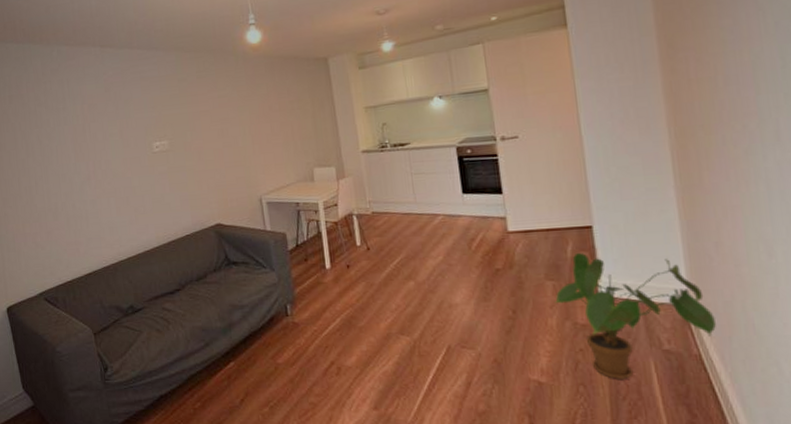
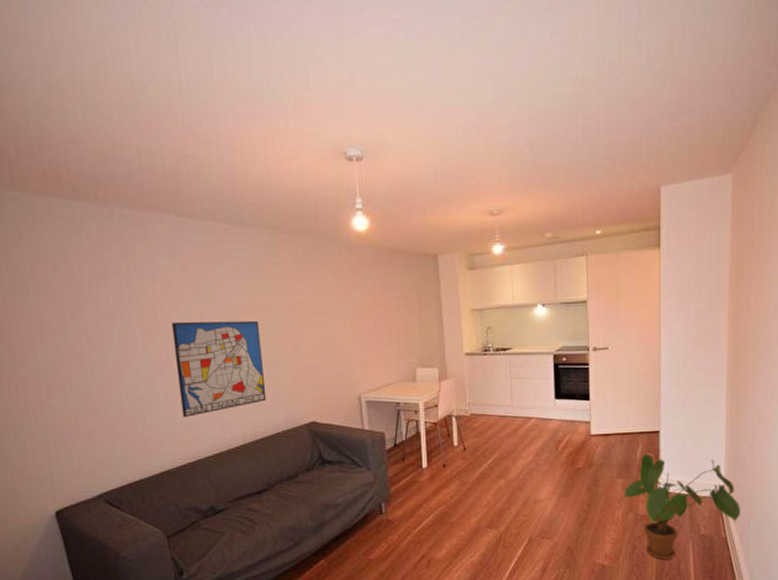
wall art: none [97,131,177,222] -> present [171,320,267,417]

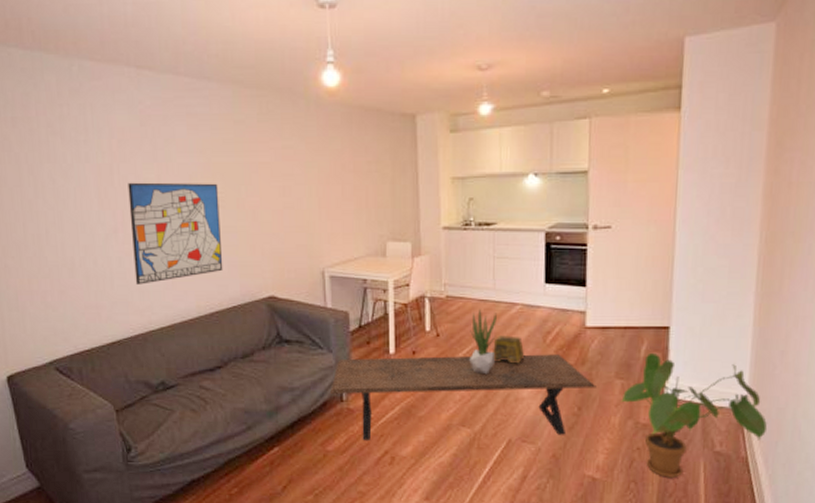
coffee table: none [370,460,602,547] -> present [330,354,597,440]
potted plant: none [492,423,515,482] -> present [469,308,497,375]
decorative box: none [513,446,541,470] -> present [493,335,525,364]

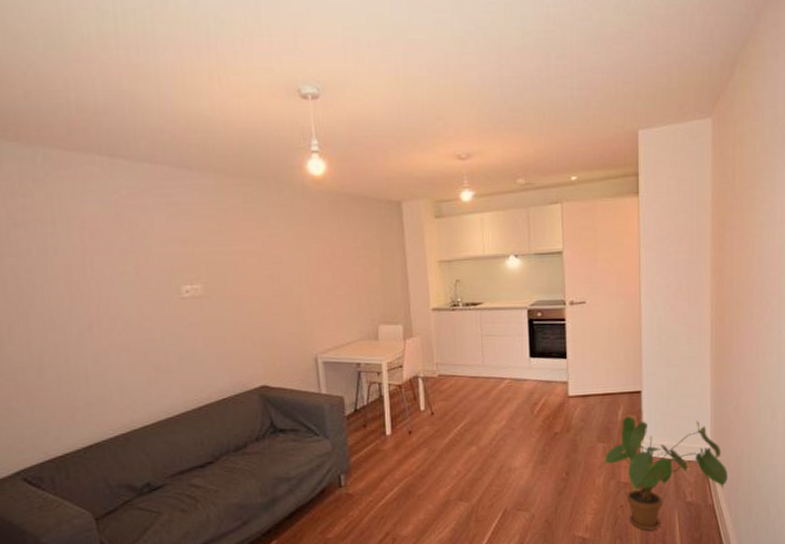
wall art: present [128,182,223,285] -> none [102,273,211,382]
coffee table: present [330,354,597,440] -> none [328,424,581,524]
potted plant: present [469,308,497,375] -> none [463,385,488,449]
decorative box: present [493,335,525,364] -> none [485,409,515,436]

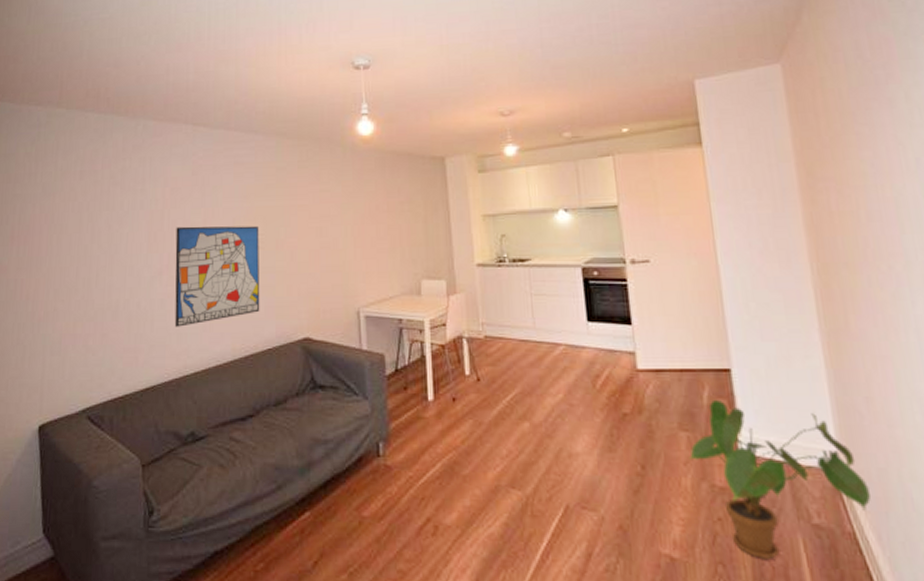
wall art: none [102,273,211,382] -> present [174,225,260,327]

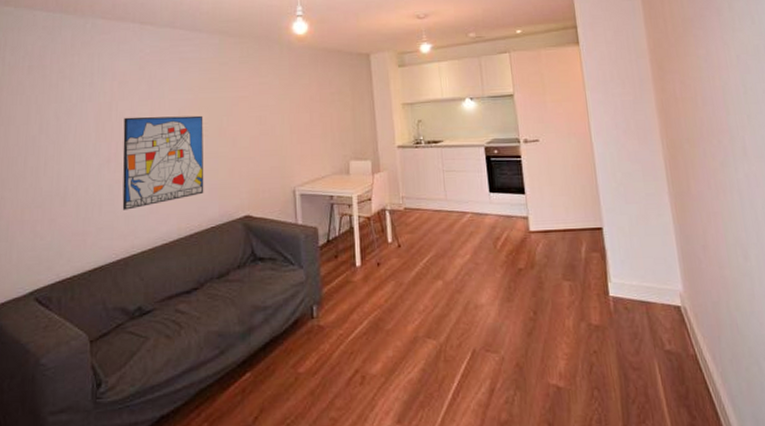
house plant: present [690,399,872,559] -> none [571,253,708,382]

